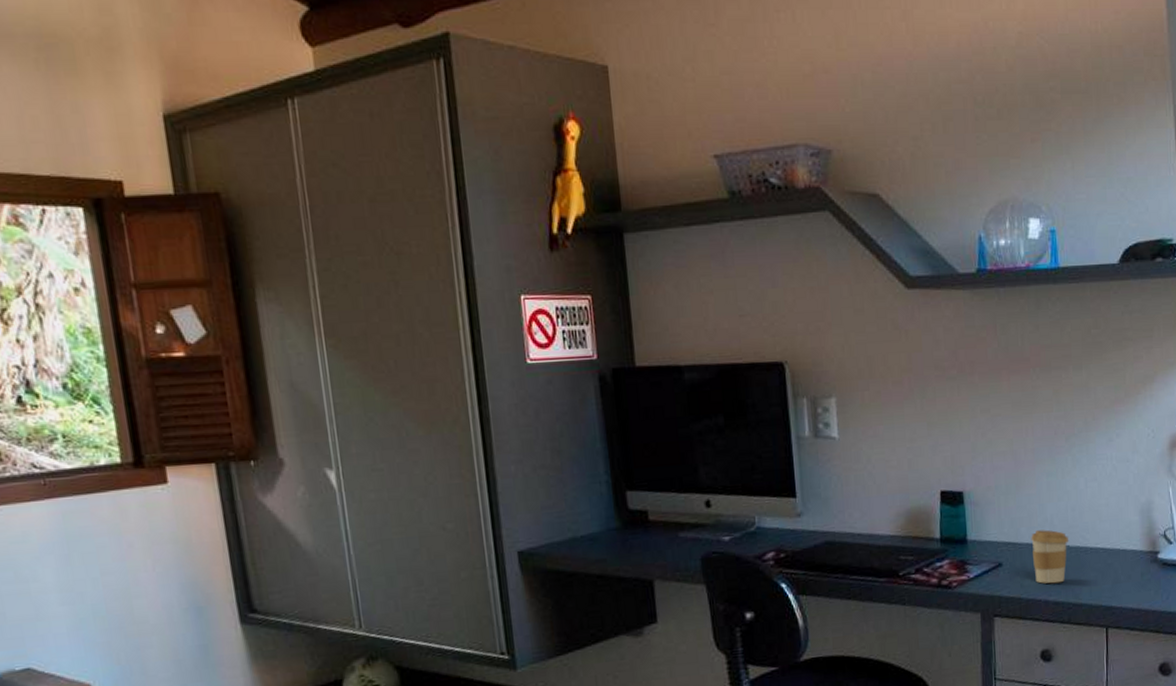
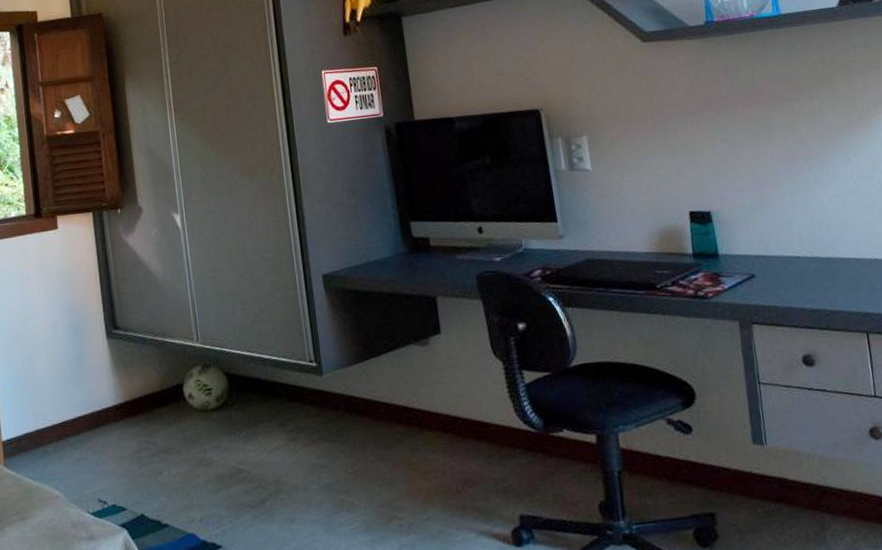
coffee cup: present [1031,529,1069,584] -> none [780,243,819,293]

